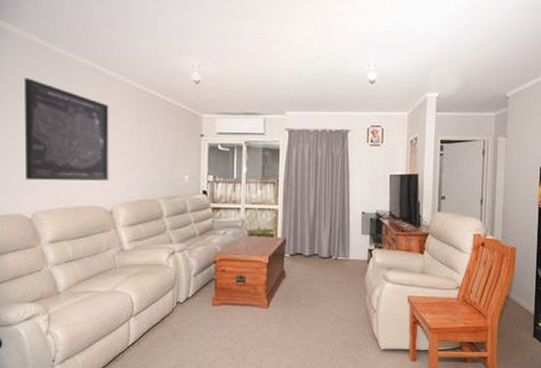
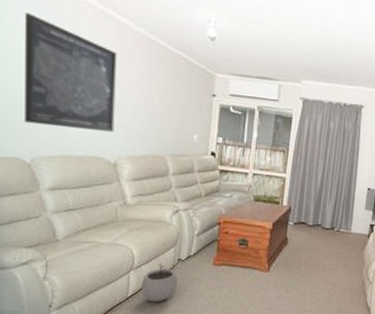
plant pot: none [142,308,177,349] -> present [141,263,178,302]

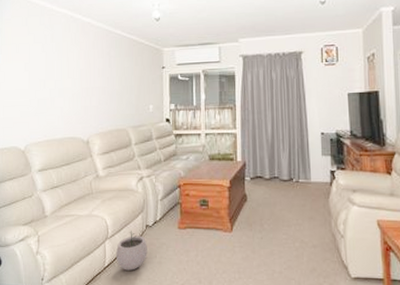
wall art: present [25,12,117,132] -> none [18,30,85,117]

